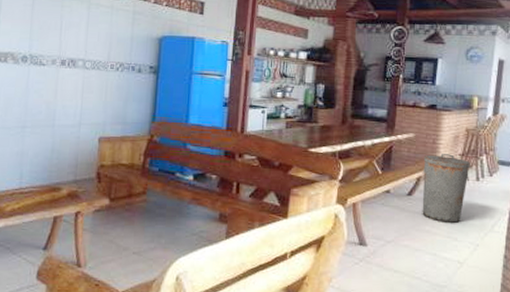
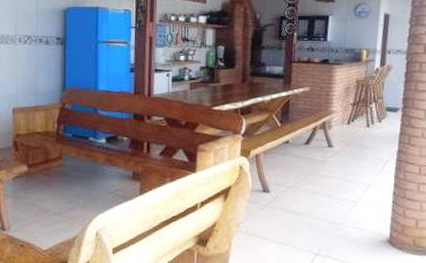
trash can: present [422,154,470,224] -> none [318,104,361,168]

